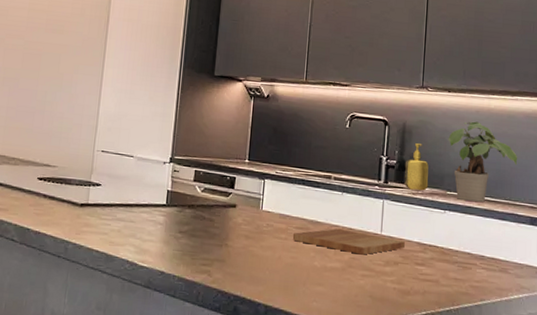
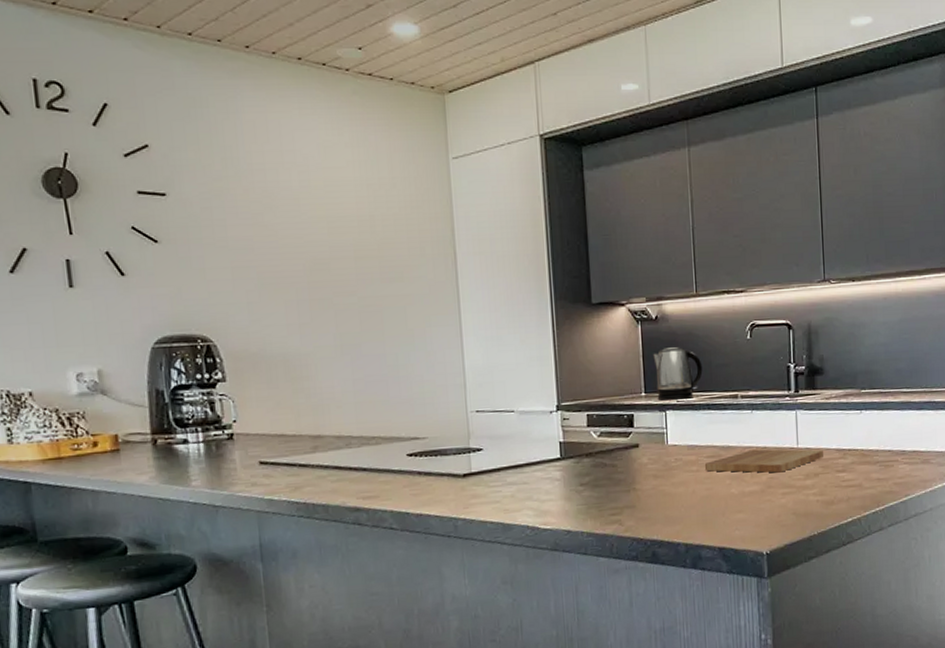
kettle: none [259,123,303,172] -> present [653,347,703,401]
soap dispenser: present [404,143,429,191] -> none [814,343,842,395]
potted plant: present [448,121,518,202] -> none [857,309,931,396]

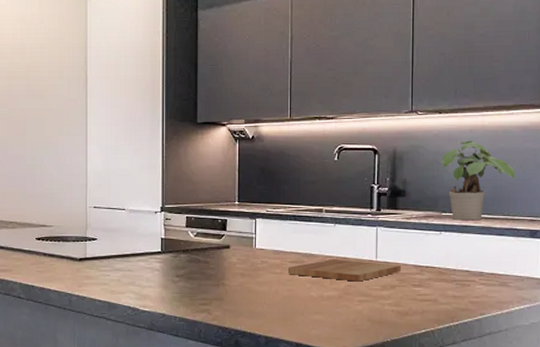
kettle: present [653,347,703,401] -> none [248,164,292,209]
potted plant: none [857,309,931,396] -> present [441,140,516,220]

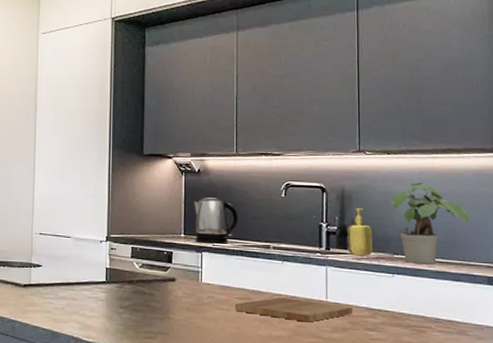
kettle: none [248,164,292,209] -> present [194,197,238,244]
soap dispenser: none [397,169,423,215] -> present [346,208,374,256]

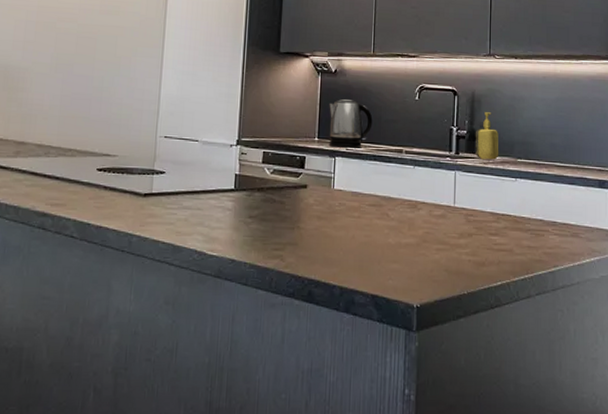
cutting board: present [234,297,352,322] -> none [365,203,478,229]
potted plant: present [391,182,469,264] -> none [516,87,585,168]

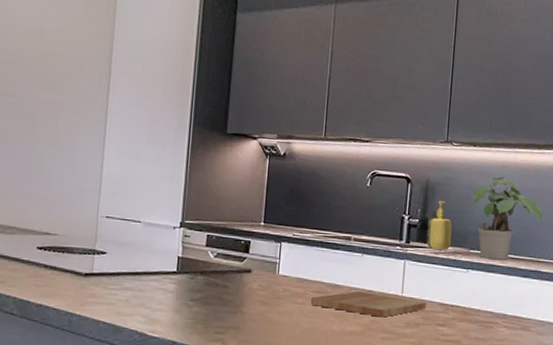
kettle: present [329,99,373,148] -> none [275,183,322,234]
cutting board: none [365,203,478,229] -> present [310,291,426,317]
potted plant: none [516,87,585,168] -> present [472,176,543,260]

